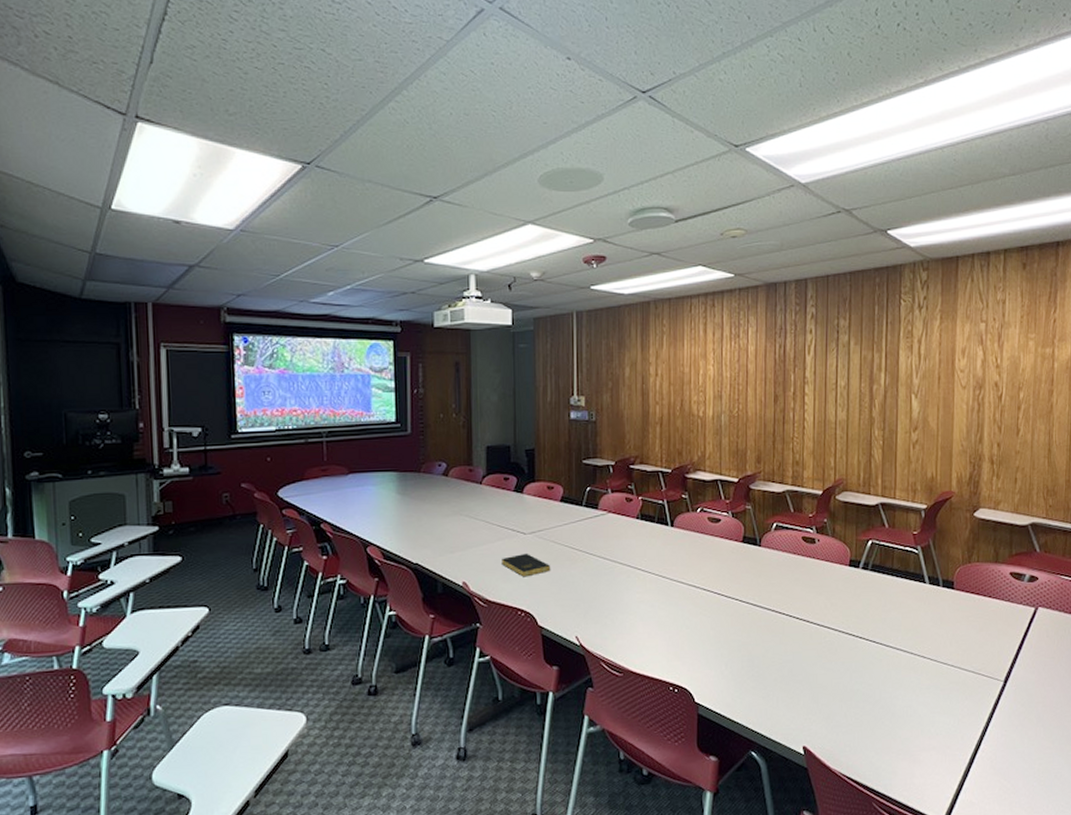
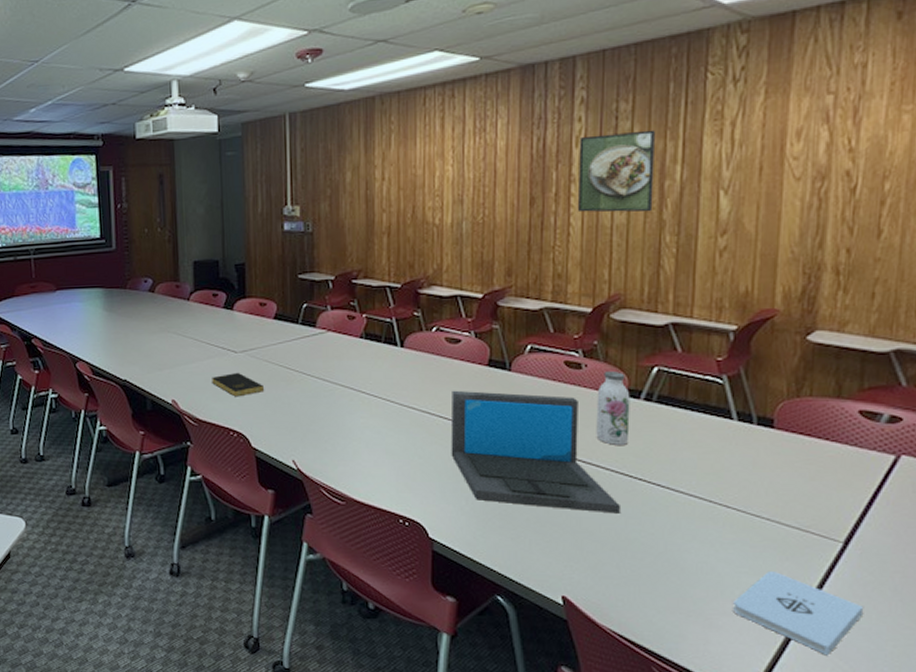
laptop: none [712,564,846,669] -> present [450,390,620,514]
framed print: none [810,343,866,411] -> present [577,129,656,213]
water bottle: none [827,544,852,610] -> present [596,370,630,446]
notepad: none [930,709,1019,778] -> present [733,570,864,656]

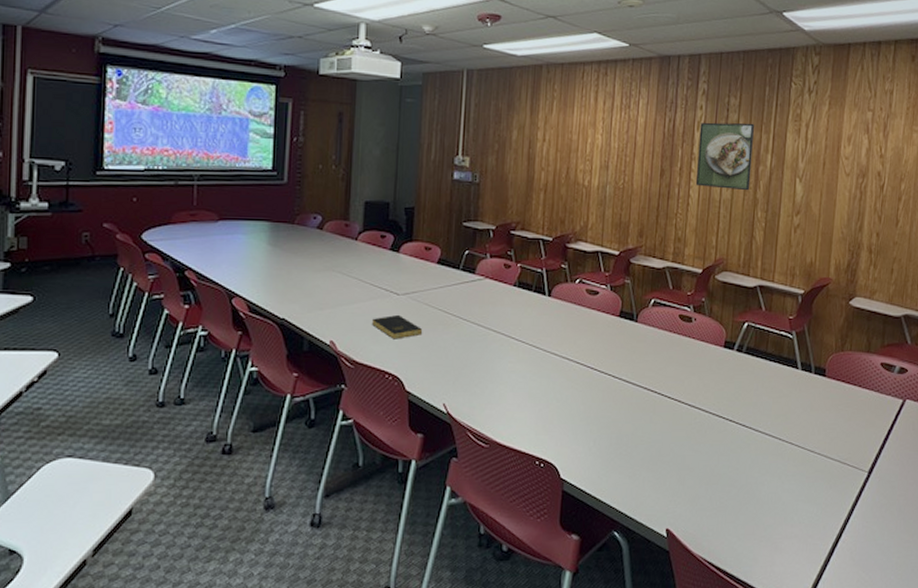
laptop: present [450,390,620,514] -> none [584,338,715,452]
water bottle: present [596,370,630,446] -> none [700,324,727,391]
notepad: present [733,570,864,656] -> none [792,498,880,569]

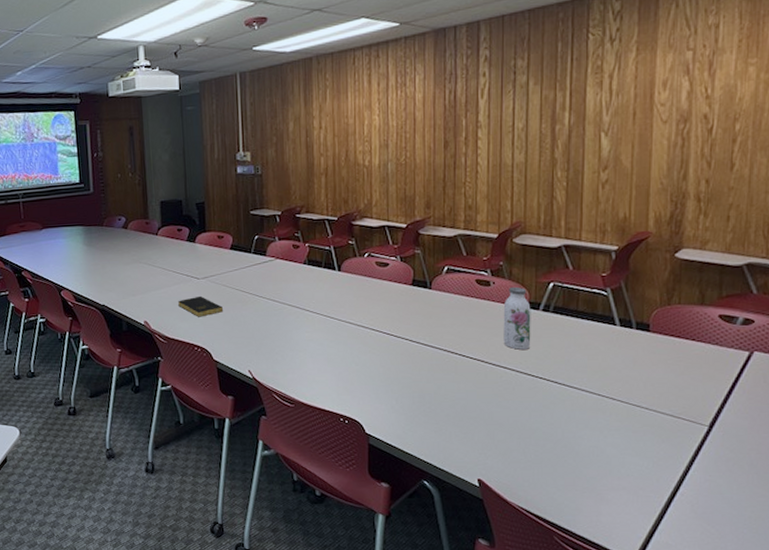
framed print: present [695,122,755,191] -> none [483,82,548,154]
water bottle: none [700,324,727,391] -> present [503,286,531,351]

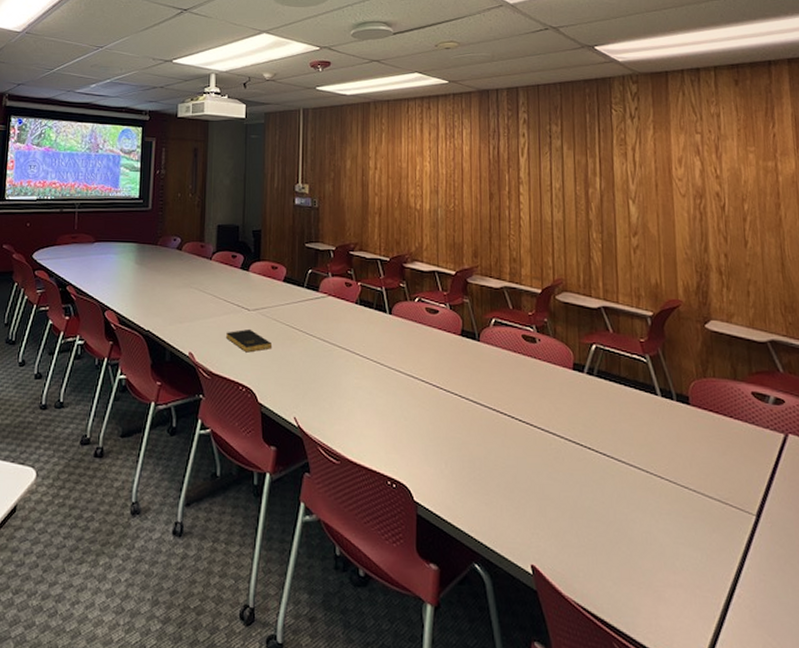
water bottle: present [503,286,531,351] -> none [549,345,578,416]

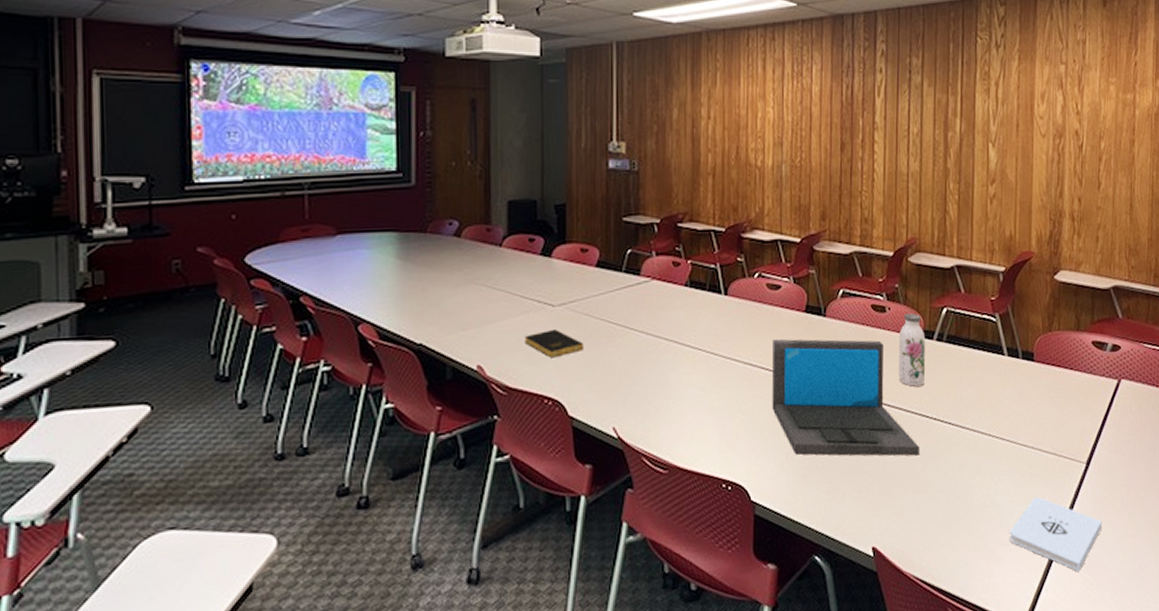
laptop: none [431,356,575,481] -> present [771,338,919,456]
water bottle: none [549,345,578,416] -> present [898,312,926,388]
notepad: none [675,542,782,631] -> present [1010,496,1102,572]

